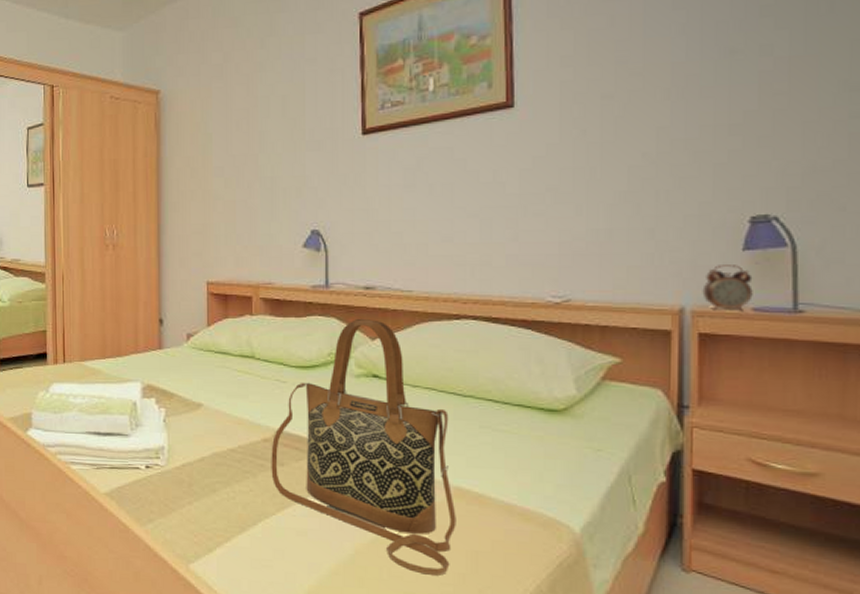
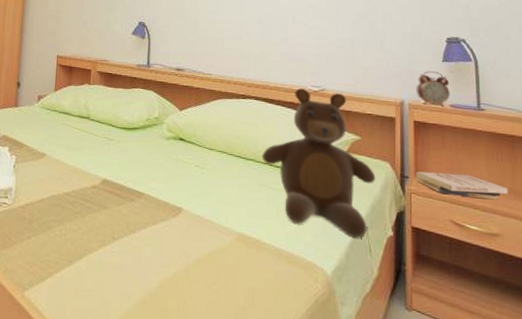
handbag: present [271,318,456,576] -> none [96,92,239,308]
teddy bear: none [484,301,642,487] -> present [262,88,376,238]
books: none [699,398,835,430] -> present [415,171,508,200]

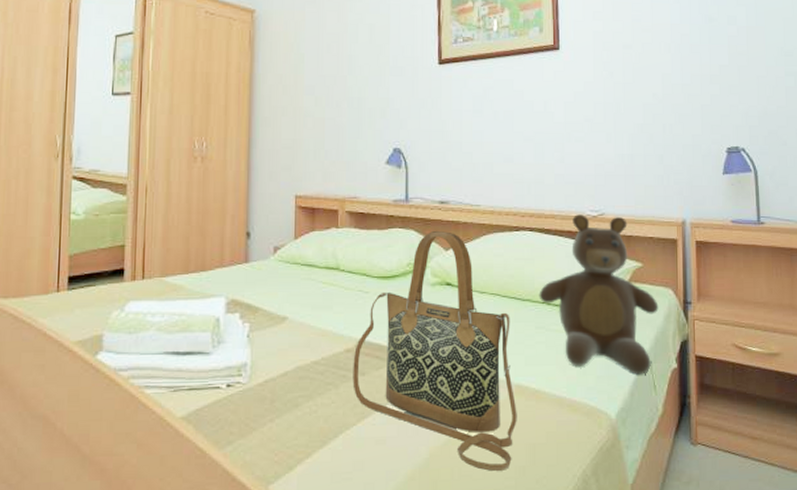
handbag: none [96,92,239,308] -> present [352,230,517,471]
books: present [415,171,508,200] -> none [698,294,787,318]
alarm clock: present [416,71,450,108] -> none [697,185,731,224]

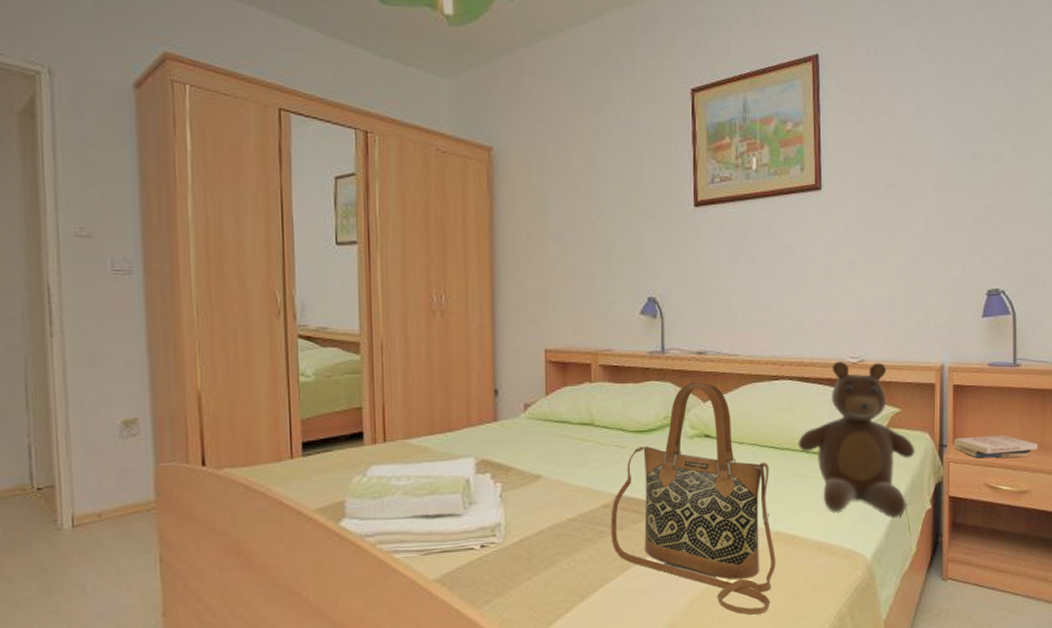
books: none [698,294,787,318] -> present [953,435,1038,458]

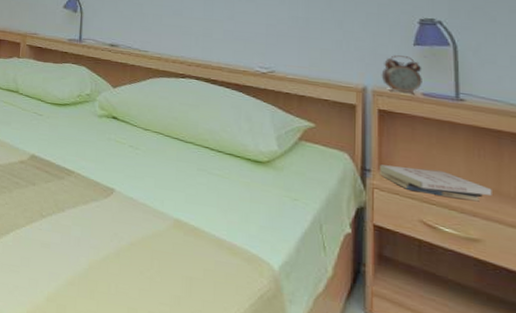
handbag: present [611,382,776,615] -> none [24,69,175,296]
teddy bear: present [798,361,915,517] -> none [202,69,332,233]
alarm clock: none [956,329,989,367] -> present [381,55,422,96]

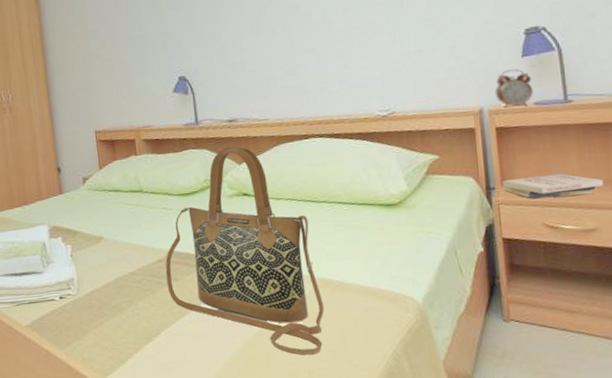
handbag: none [24,69,175,296] -> present [165,147,324,355]

